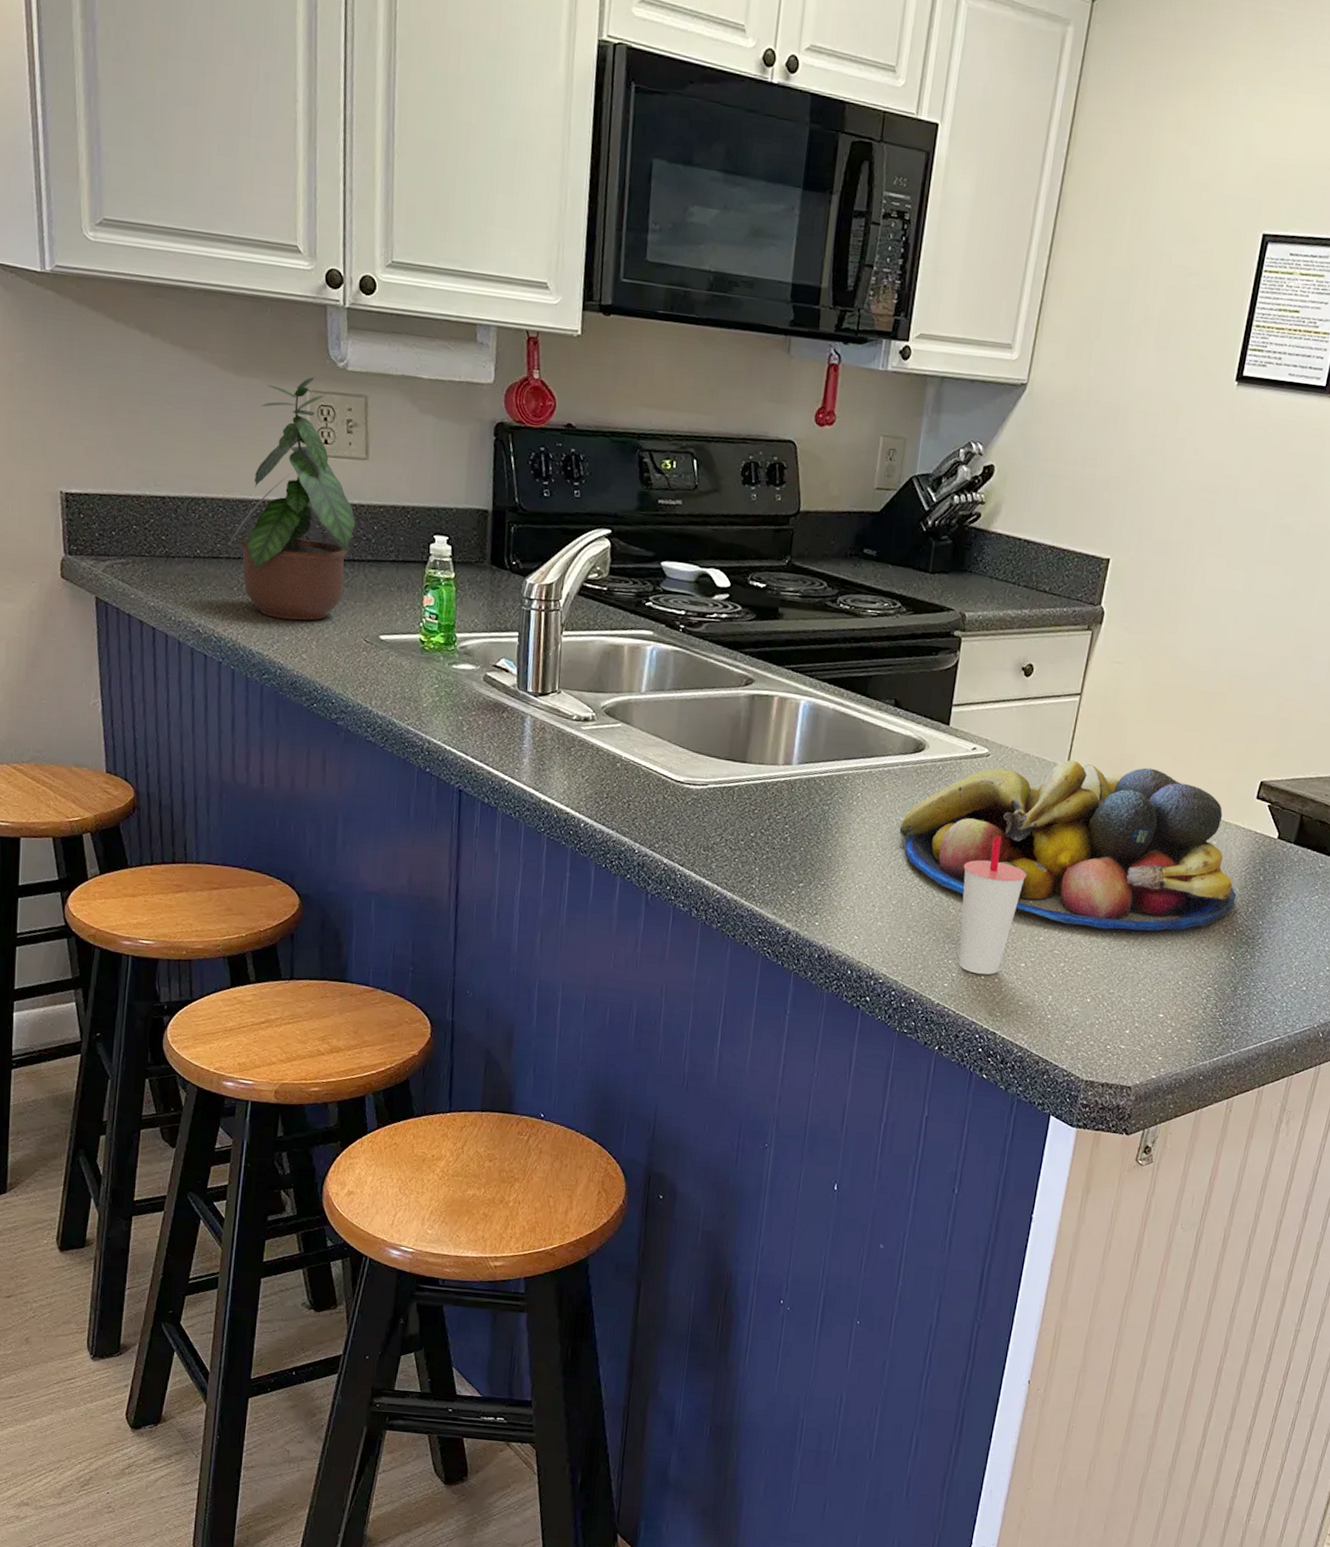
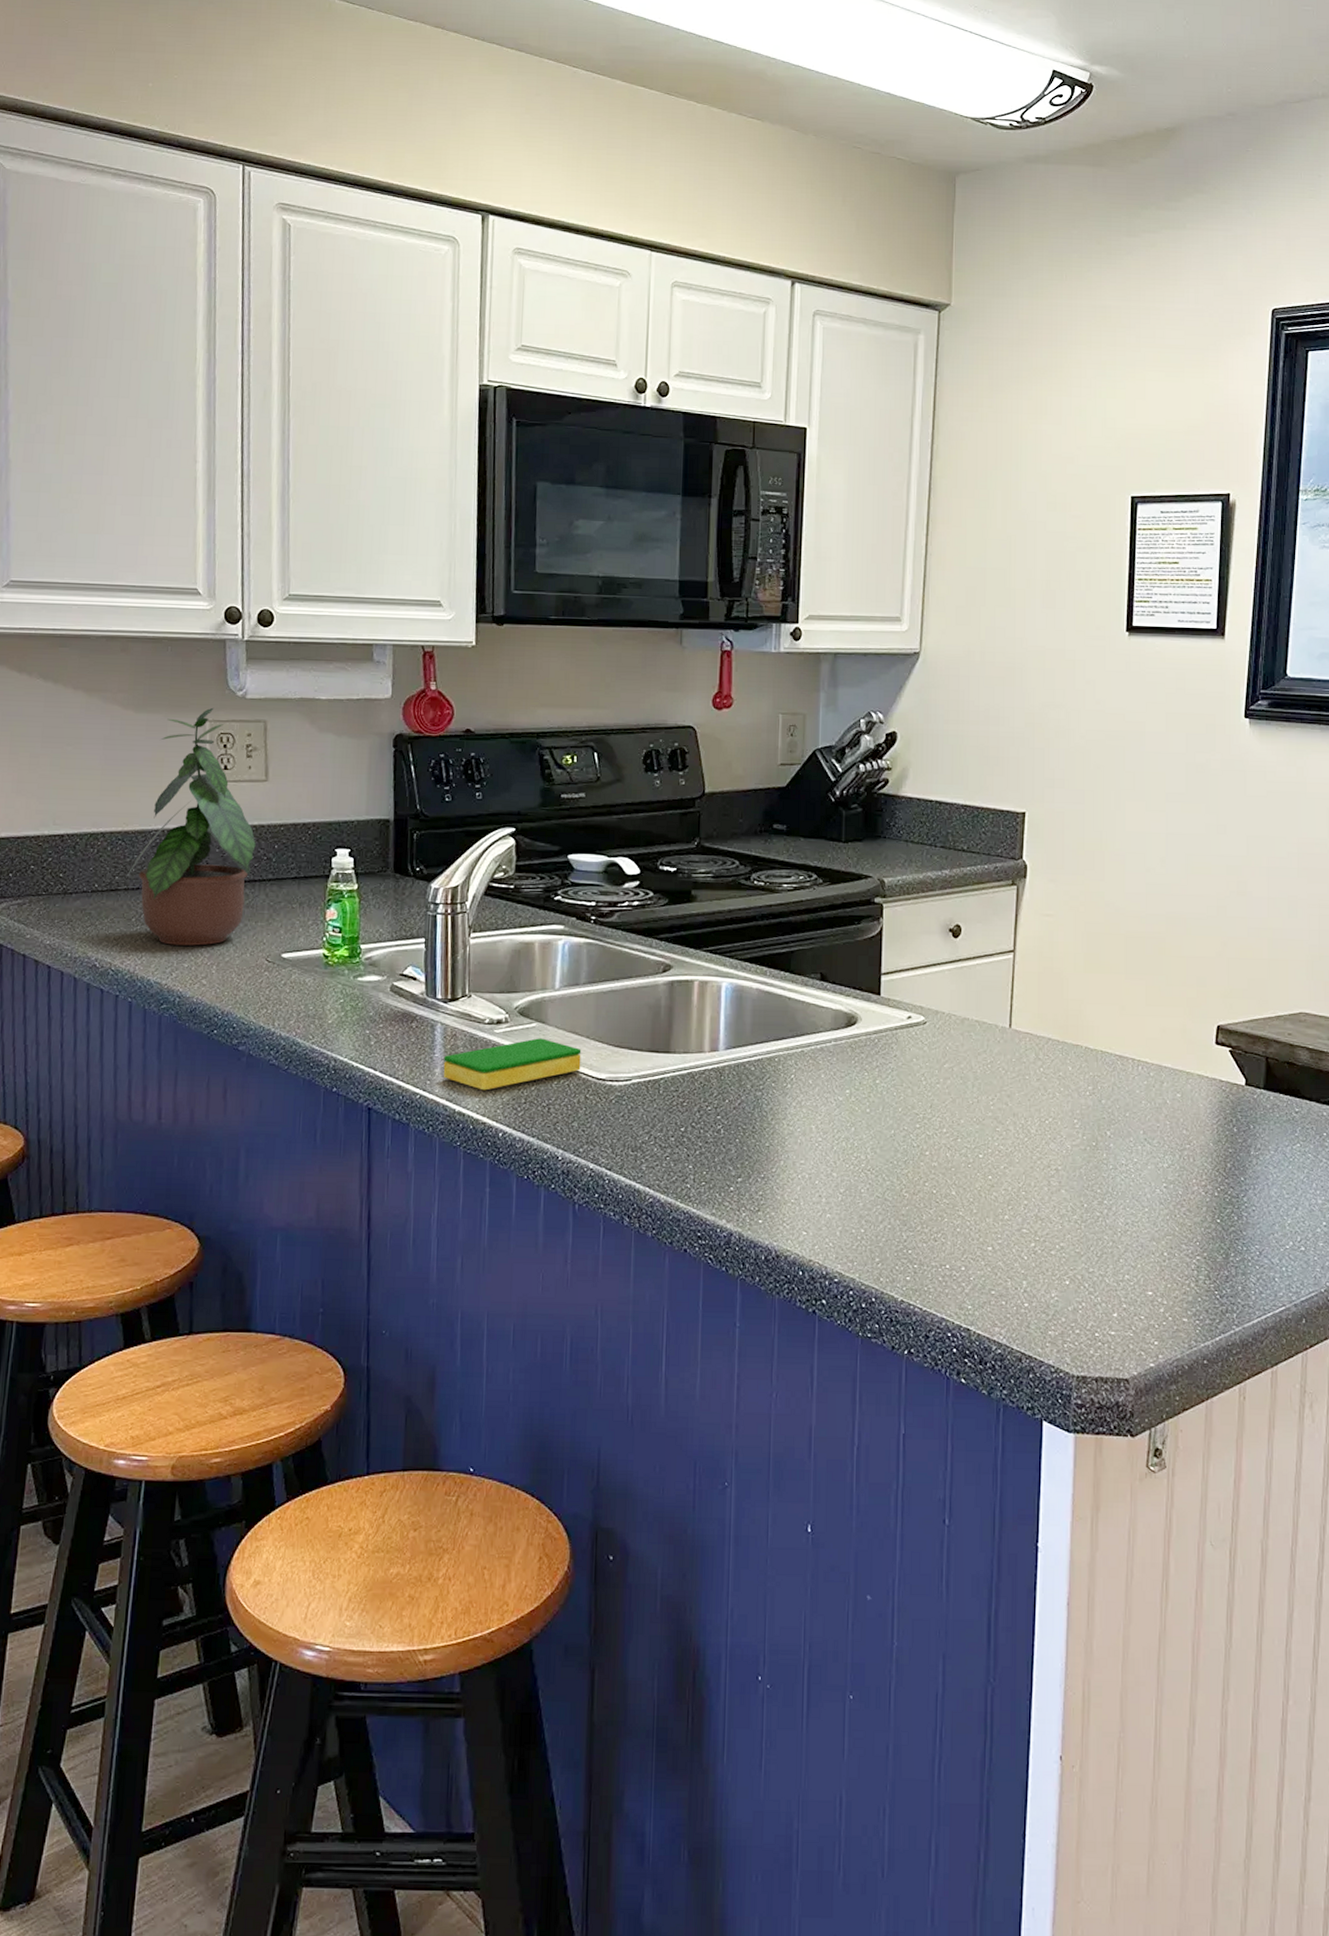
dish sponge: none [530,738,663,783] -> present [443,1038,582,1091]
fruit bowl: present [899,760,1237,931] -> none [839,1020,1211,1200]
cup: present [959,835,1027,975] -> none [912,1107,982,1264]

